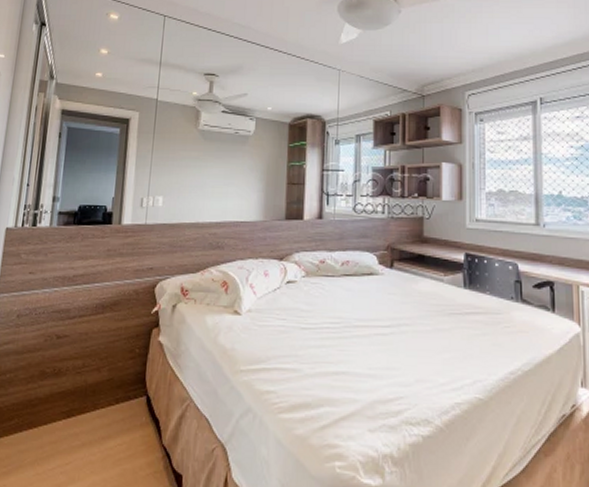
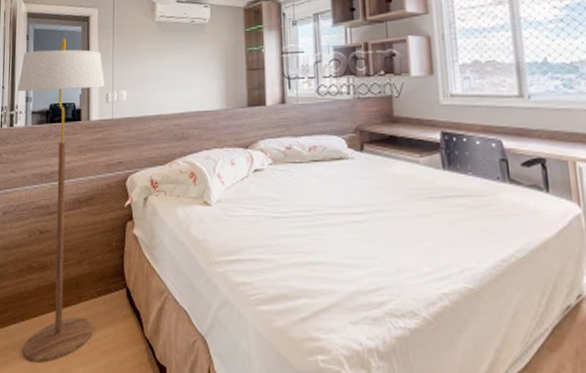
floor lamp: none [26,139,141,473] -> present [18,38,106,364]

